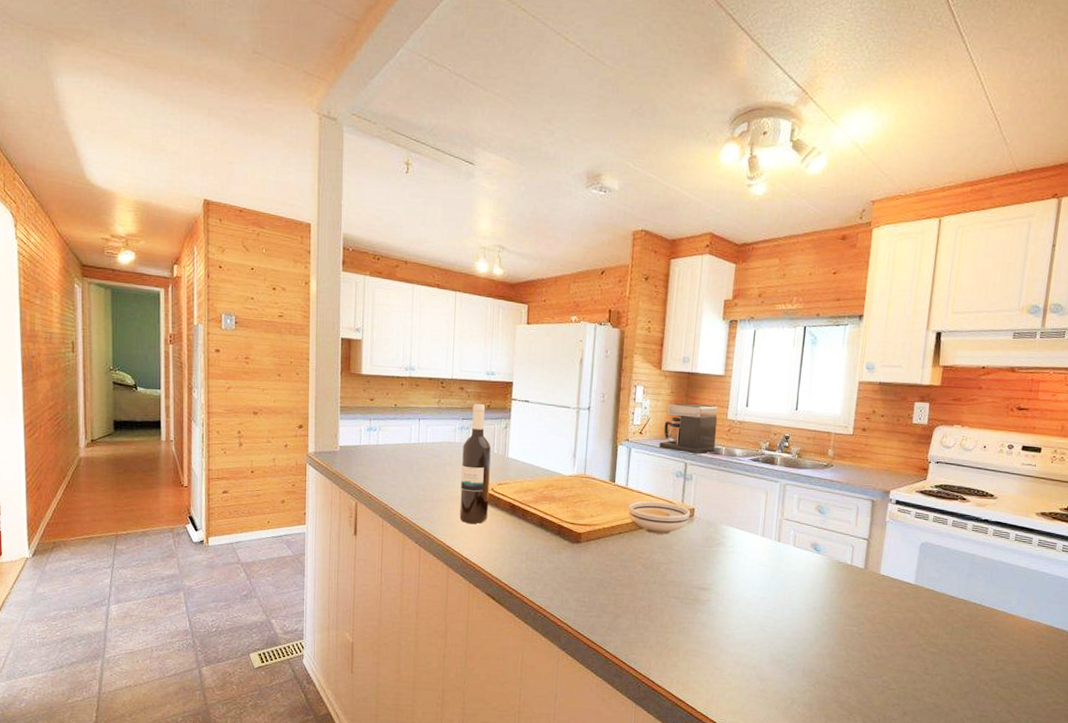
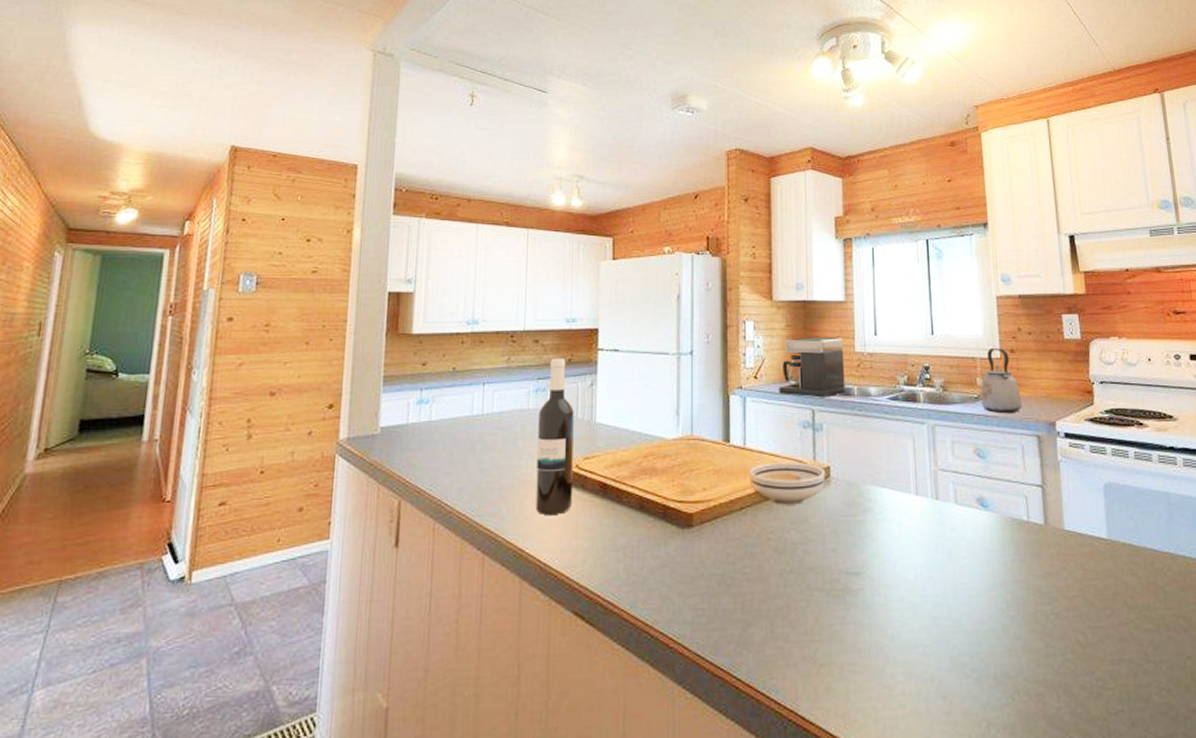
kettle: none [829,426,865,480] -> present [981,348,1022,413]

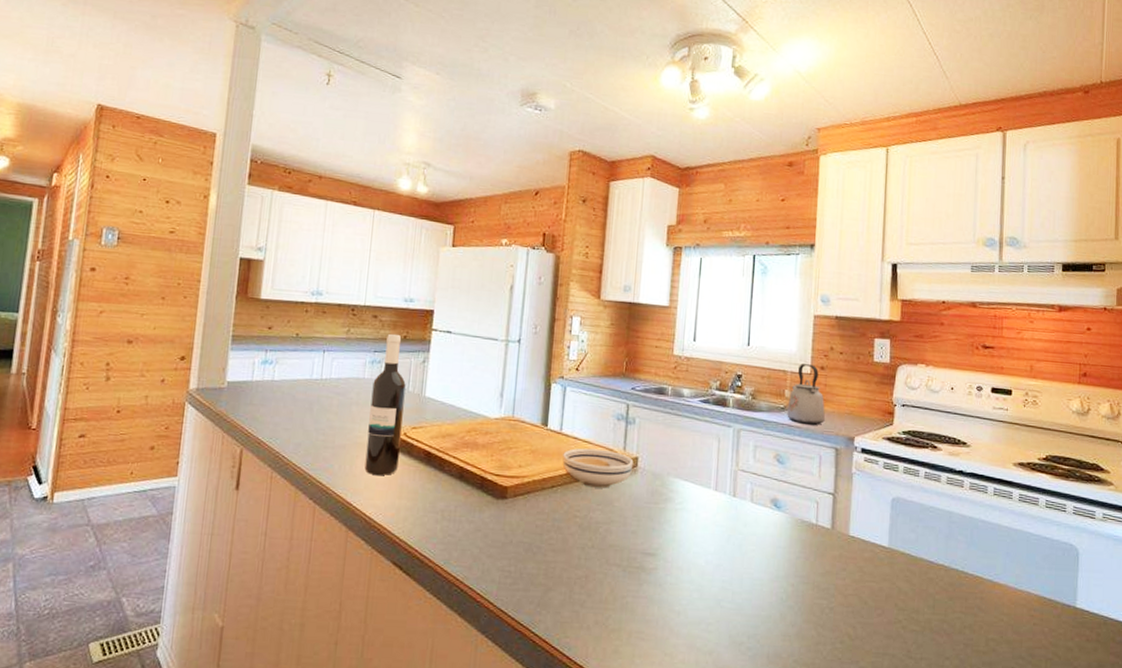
coffee maker: present [779,336,845,398] -> none [598,336,663,394]

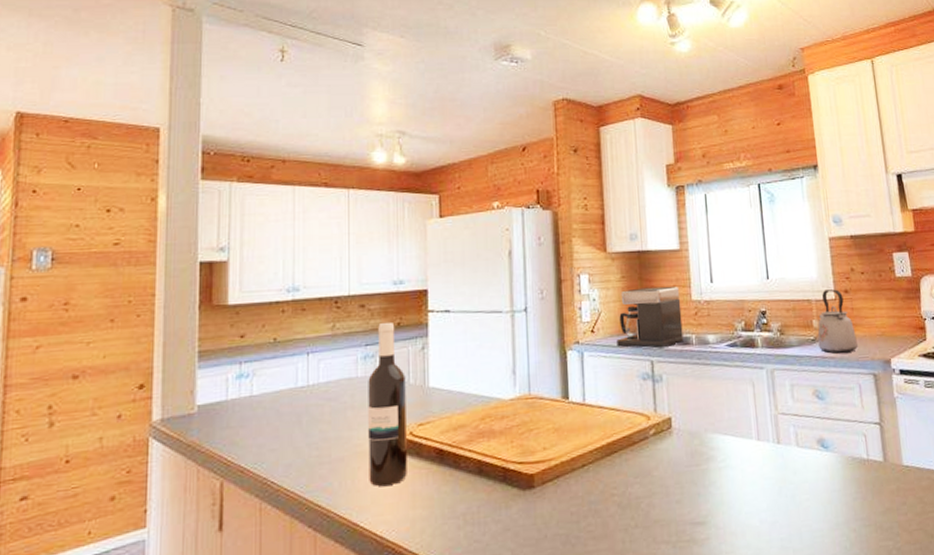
bowl: present [562,448,634,488] -> none [590,414,667,460]
coffee maker: none [598,336,663,394] -> present [616,285,684,349]

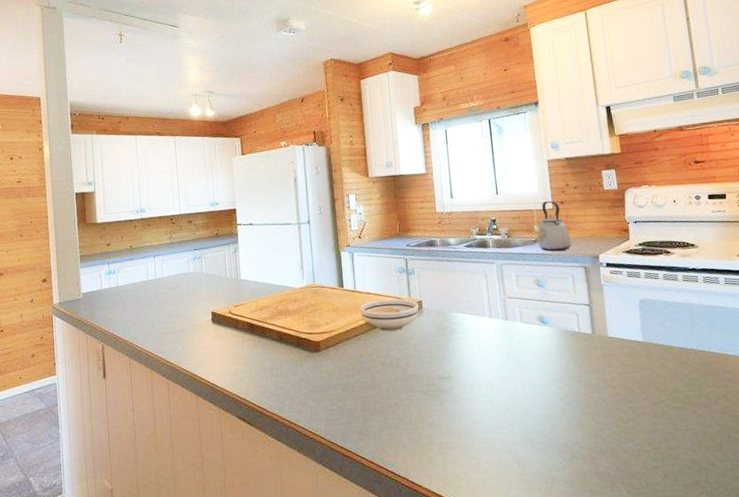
wine bottle: present [368,321,407,487] -> none [197,233,229,349]
bowl: none [590,414,667,460] -> present [360,298,419,331]
coffee maker: present [616,285,684,349] -> none [378,201,430,249]

